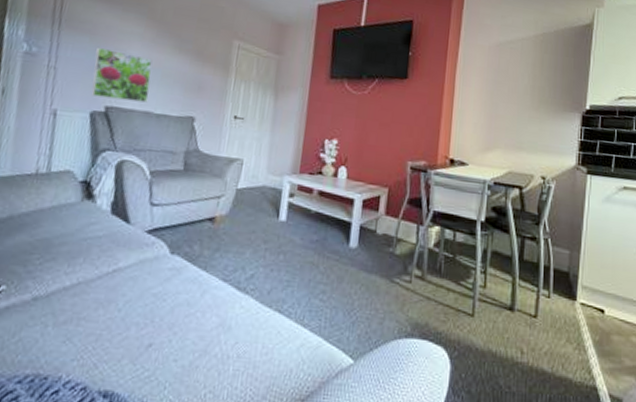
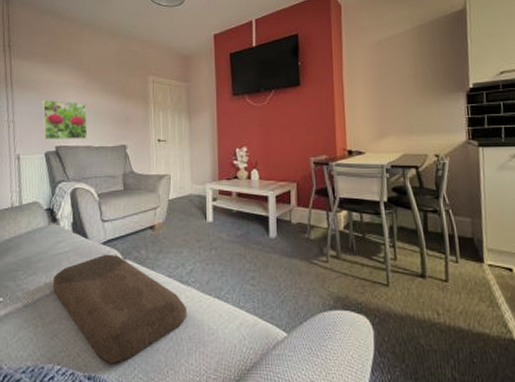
cushion: none [75,245,241,381] -> present [52,254,188,364]

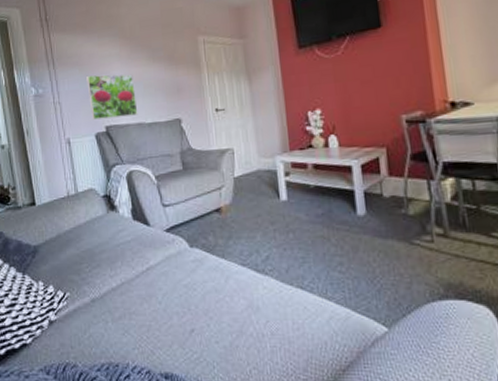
cushion: present [52,254,188,364] -> none [117,242,268,362]

